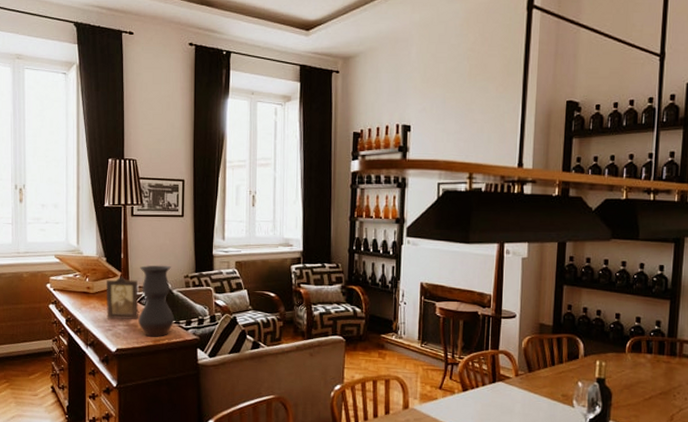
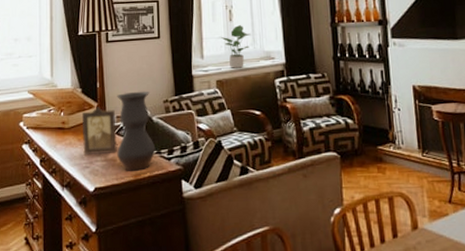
potted plant: none [242,211,272,252] -> present [220,25,251,68]

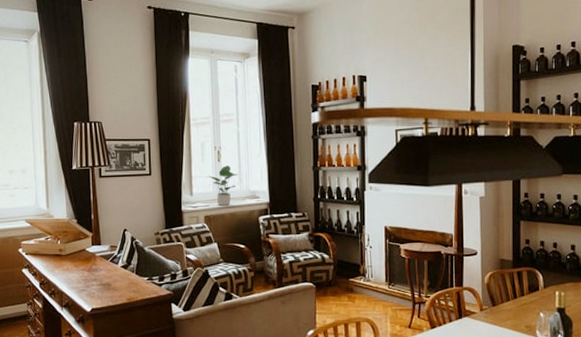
photo frame: present [81,107,118,154] -> none [77,237,113,279]
vase: present [117,91,156,171] -> none [110,223,148,295]

